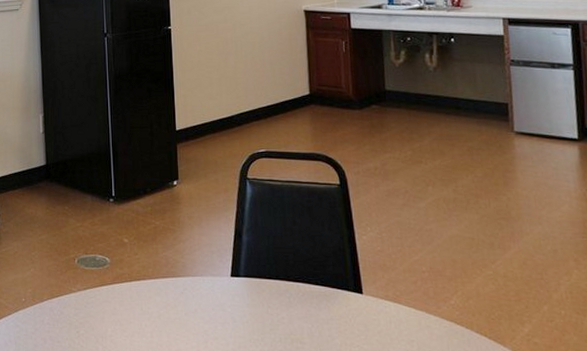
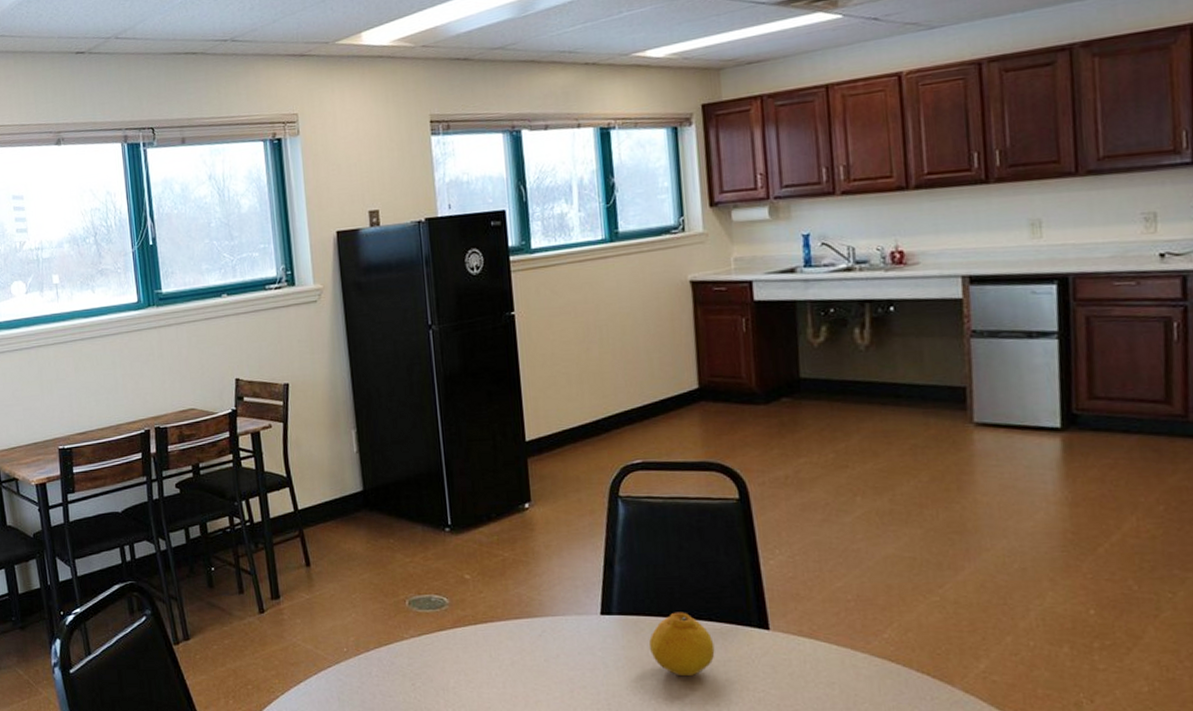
fruit: none [269,276,320,332] -> present [649,612,715,677]

